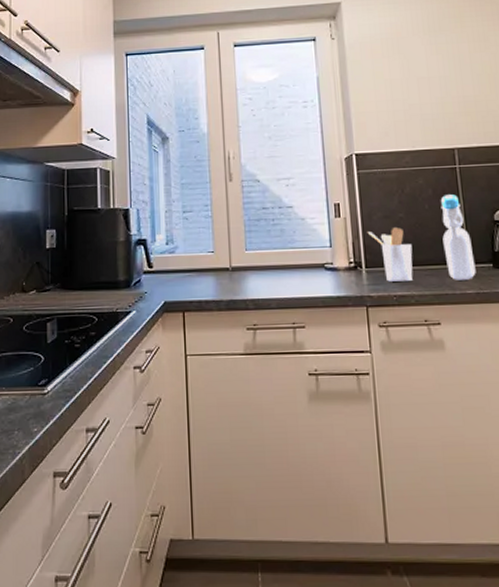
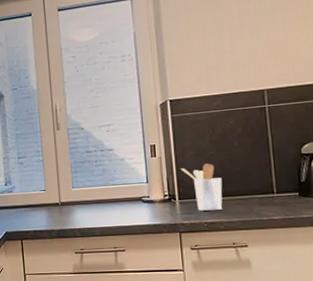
bottle: present [440,194,476,281] -> none [249,132,283,209]

